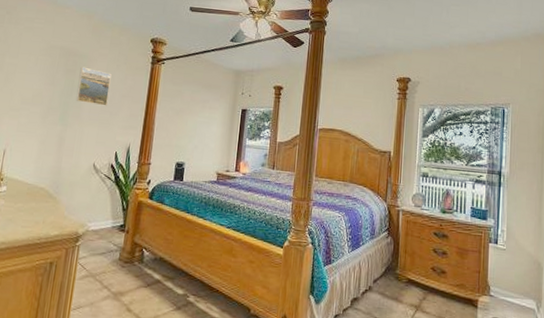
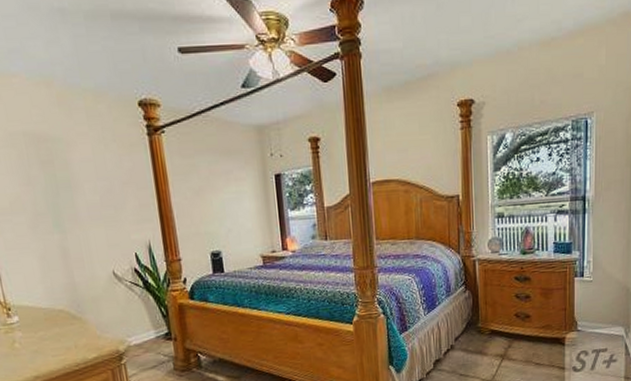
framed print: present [76,66,112,106] -> none [58,154,108,201]

